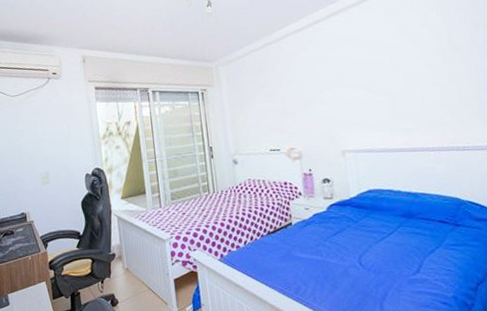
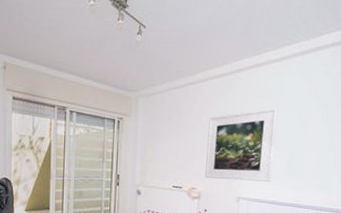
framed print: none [295,51,376,136] -> present [204,107,278,182]

